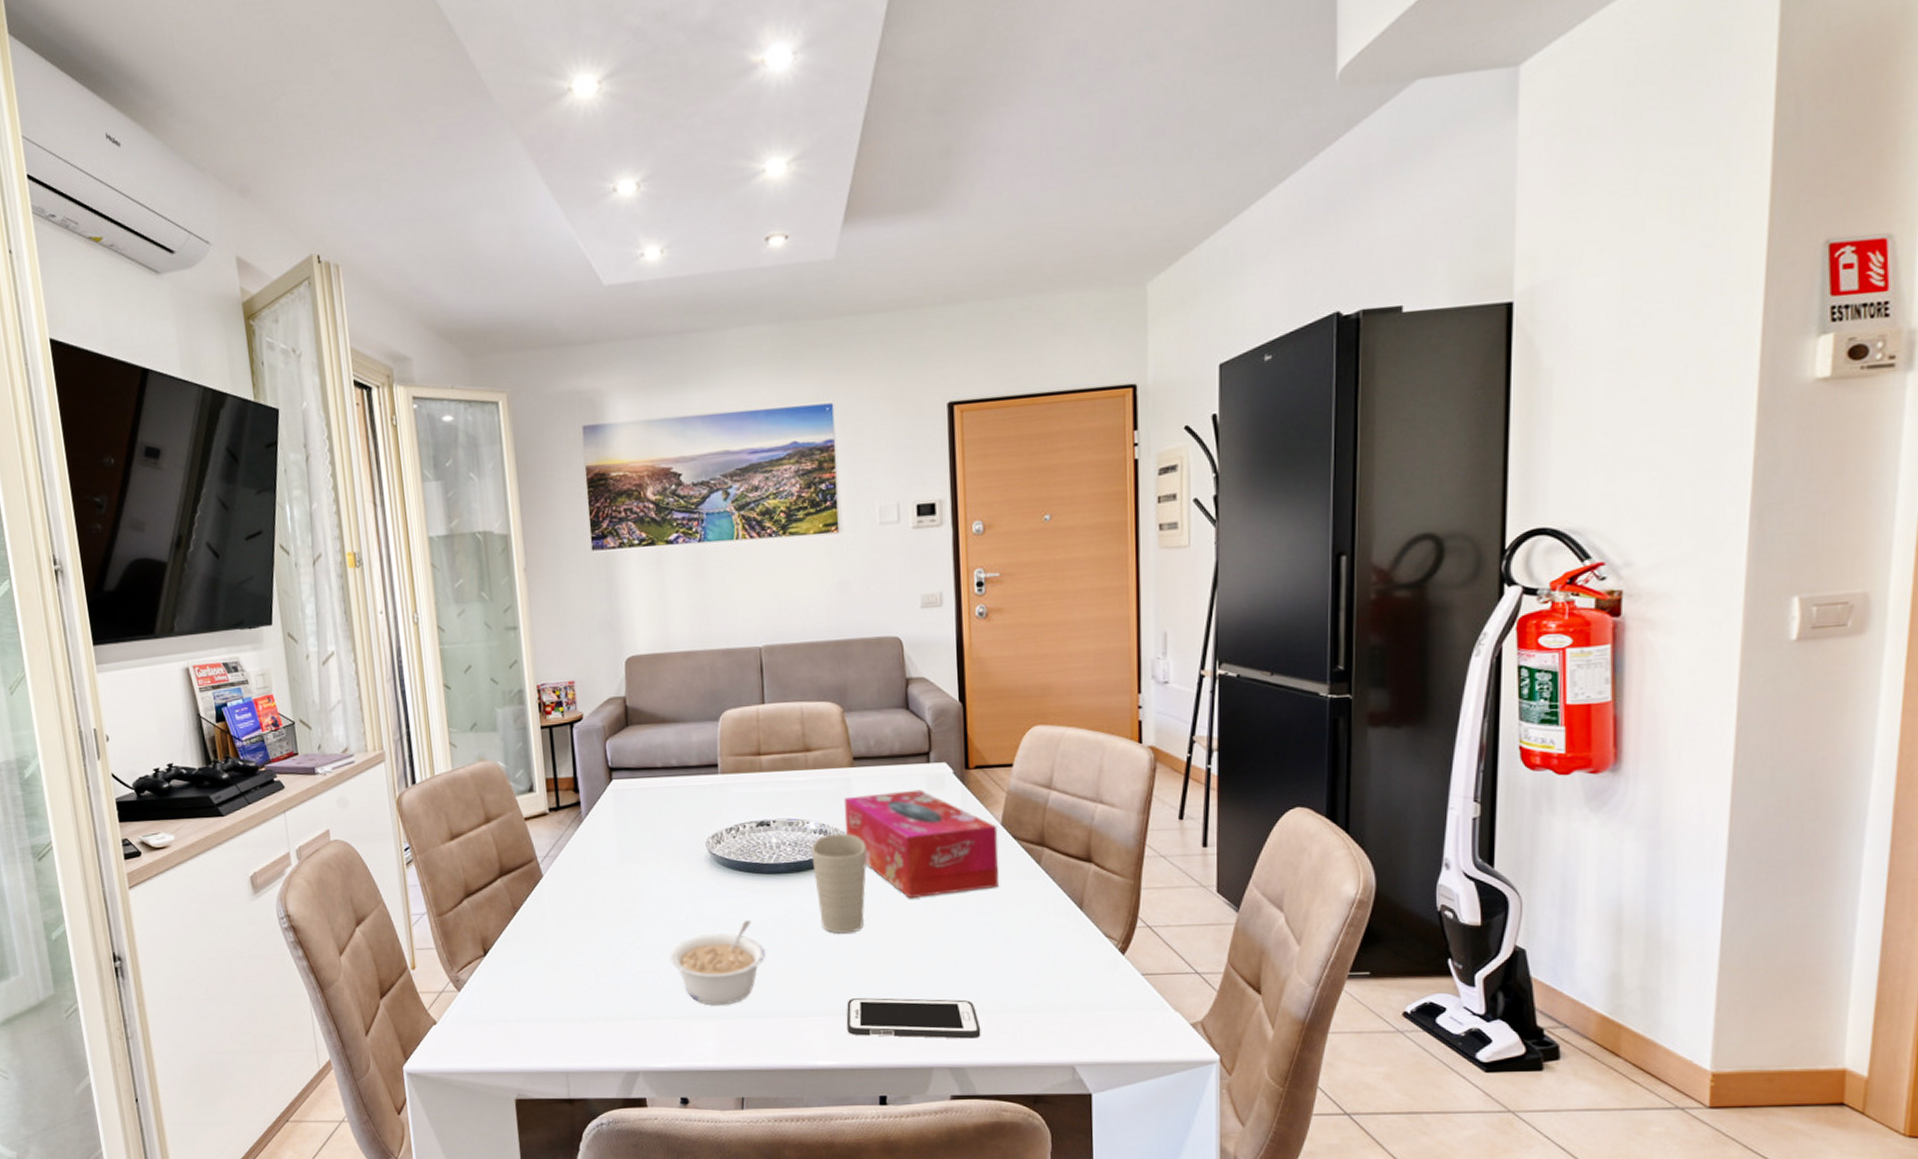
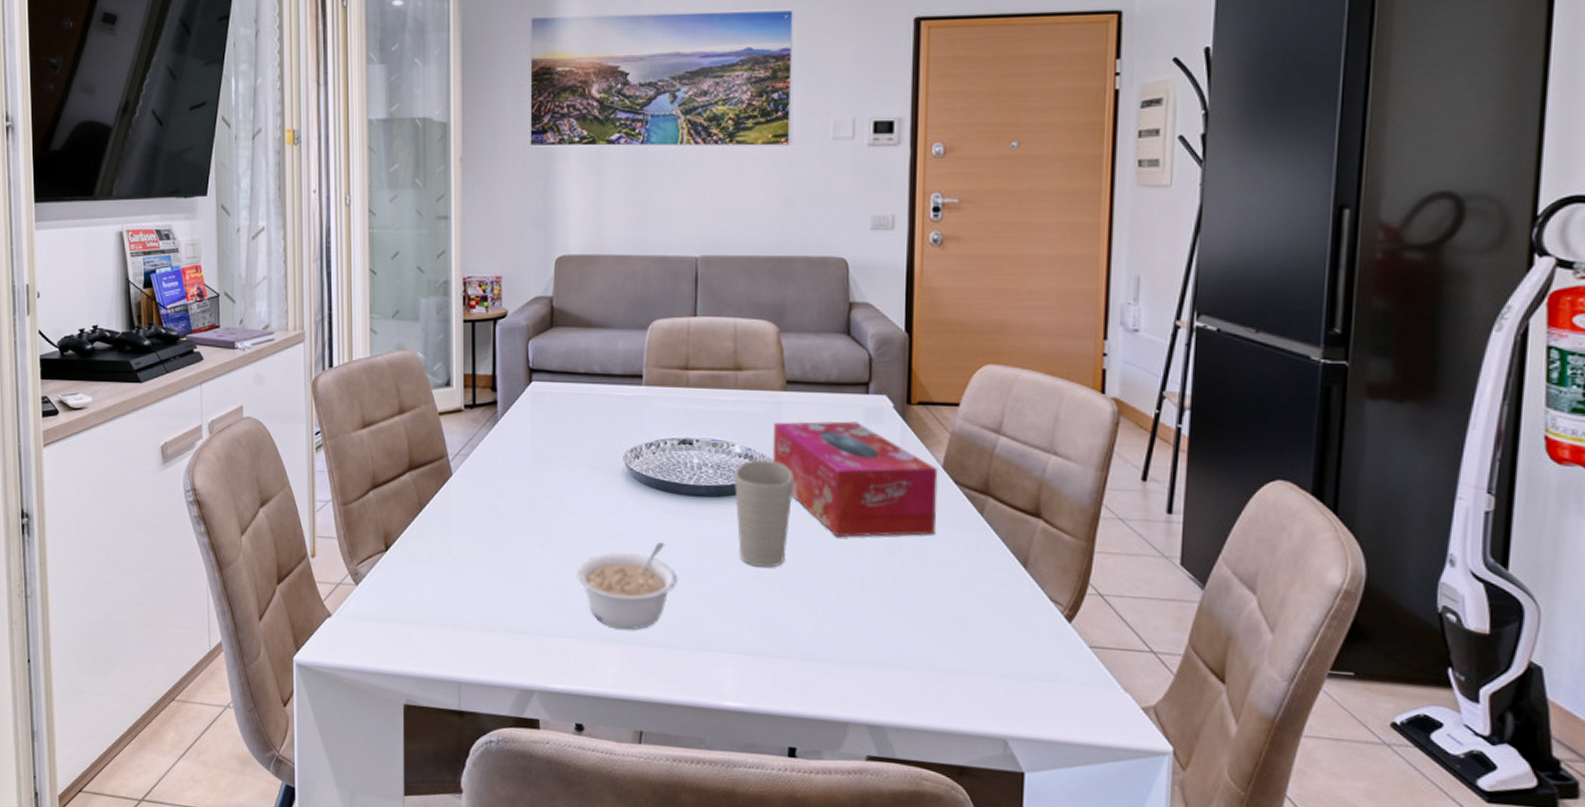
cell phone: present [846,998,981,1039] -> none [758,638,905,697]

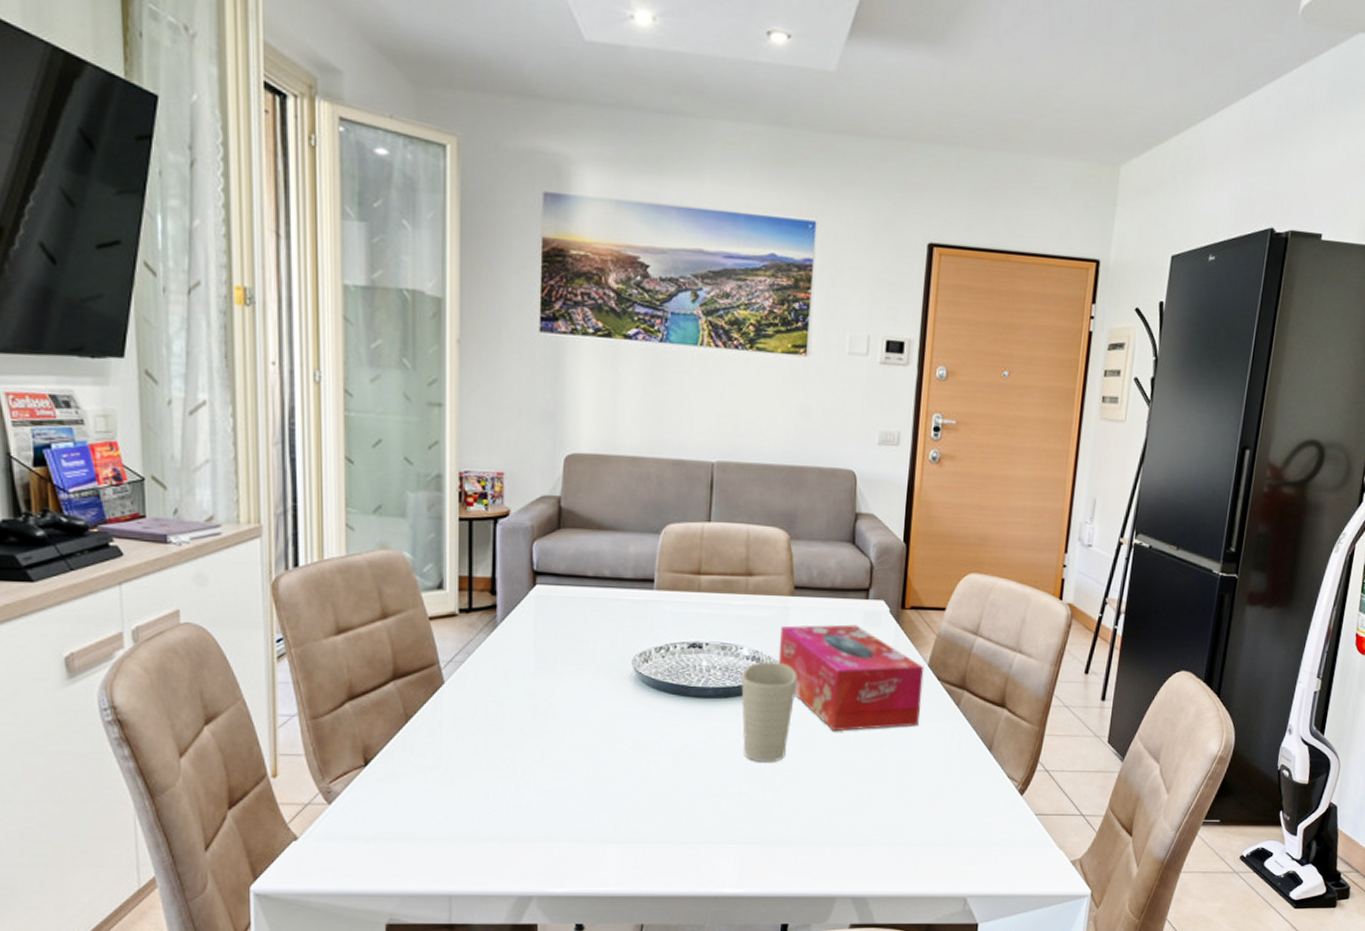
legume: present [576,542,679,630] -> none [579,744,684,830]

